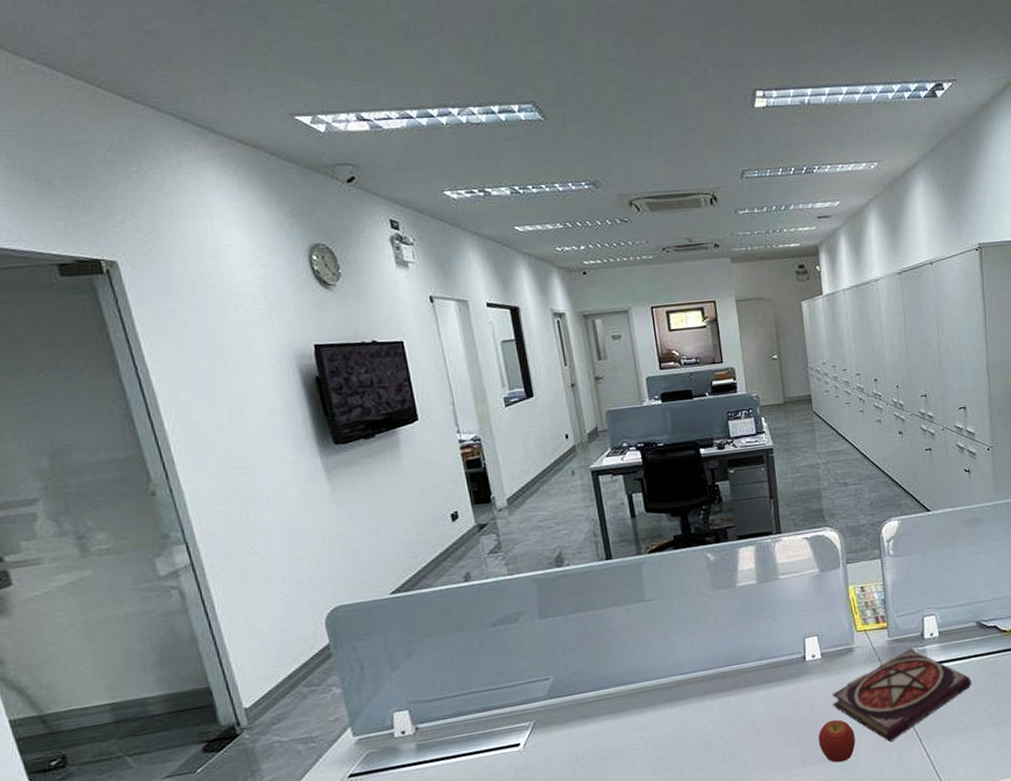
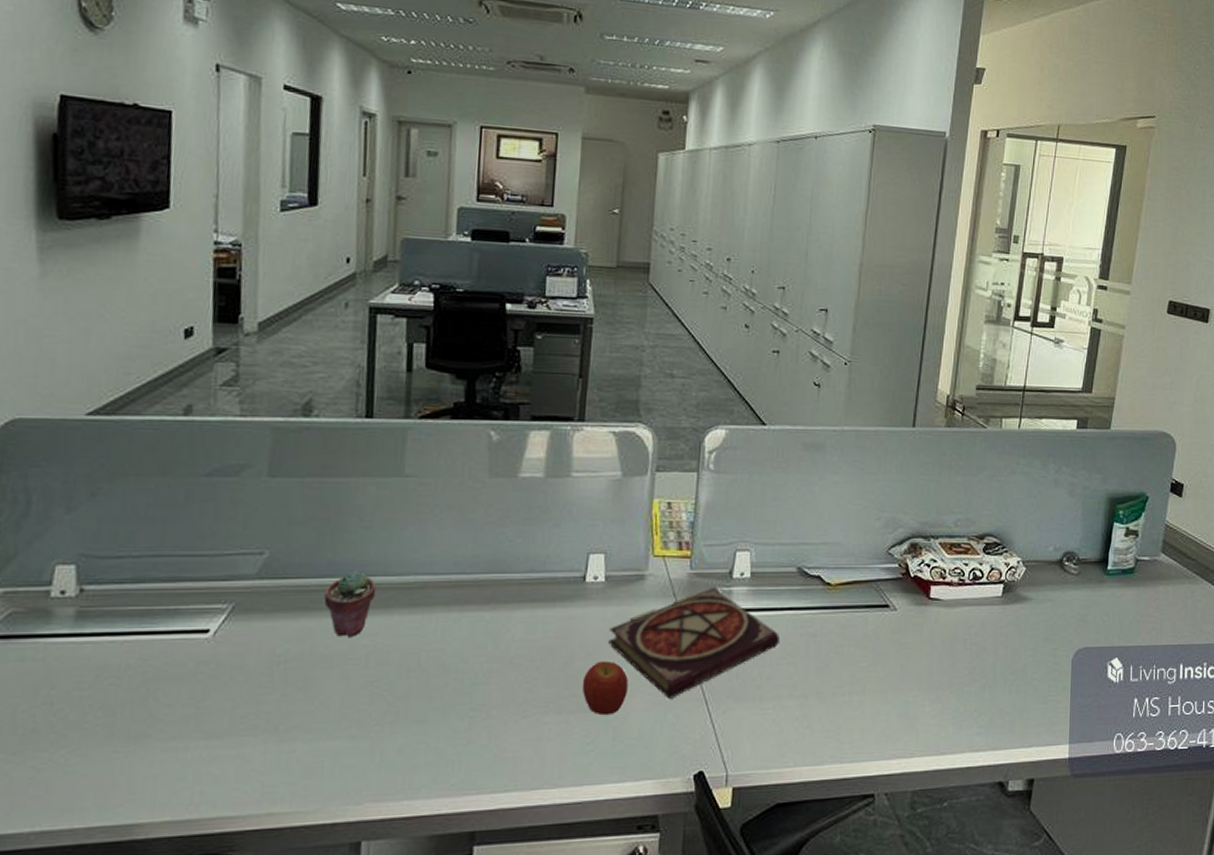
potted succulent: none [602,680,643,734] -> present [324,570,377,638]

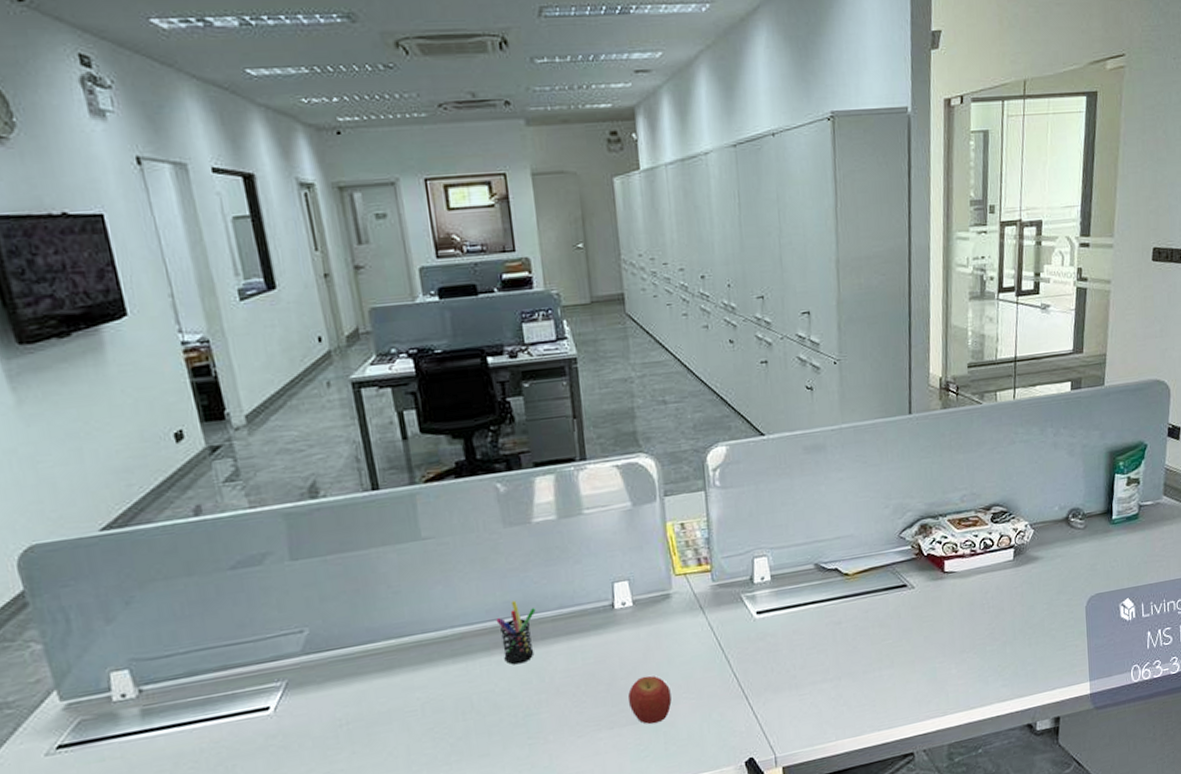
potted succulent: present [324,570,377,638] -> none [369,632,419,694]
pen holder: none [462,556,505,626] -> present [496,600,536,665]
book: present [608,588,779,699] -> none [645,595,807,701]

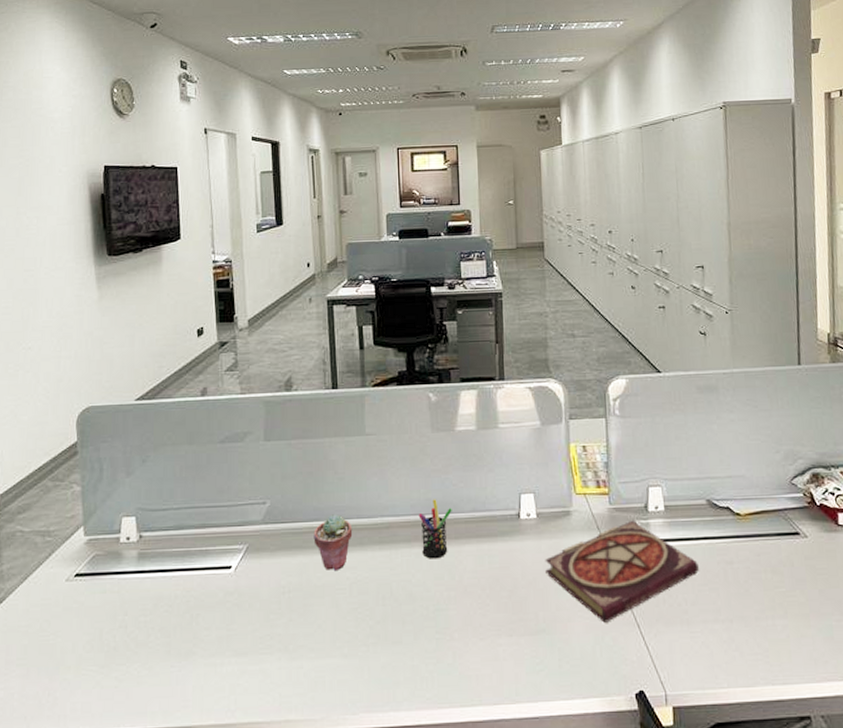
potted succulent: none [369,632,419,694] -> present [313,514,353,572]
apple: present [628,675,672,725] -> none [527,588,567,638]
book: none [645,595,807,701] -> present [545,521,699,623]

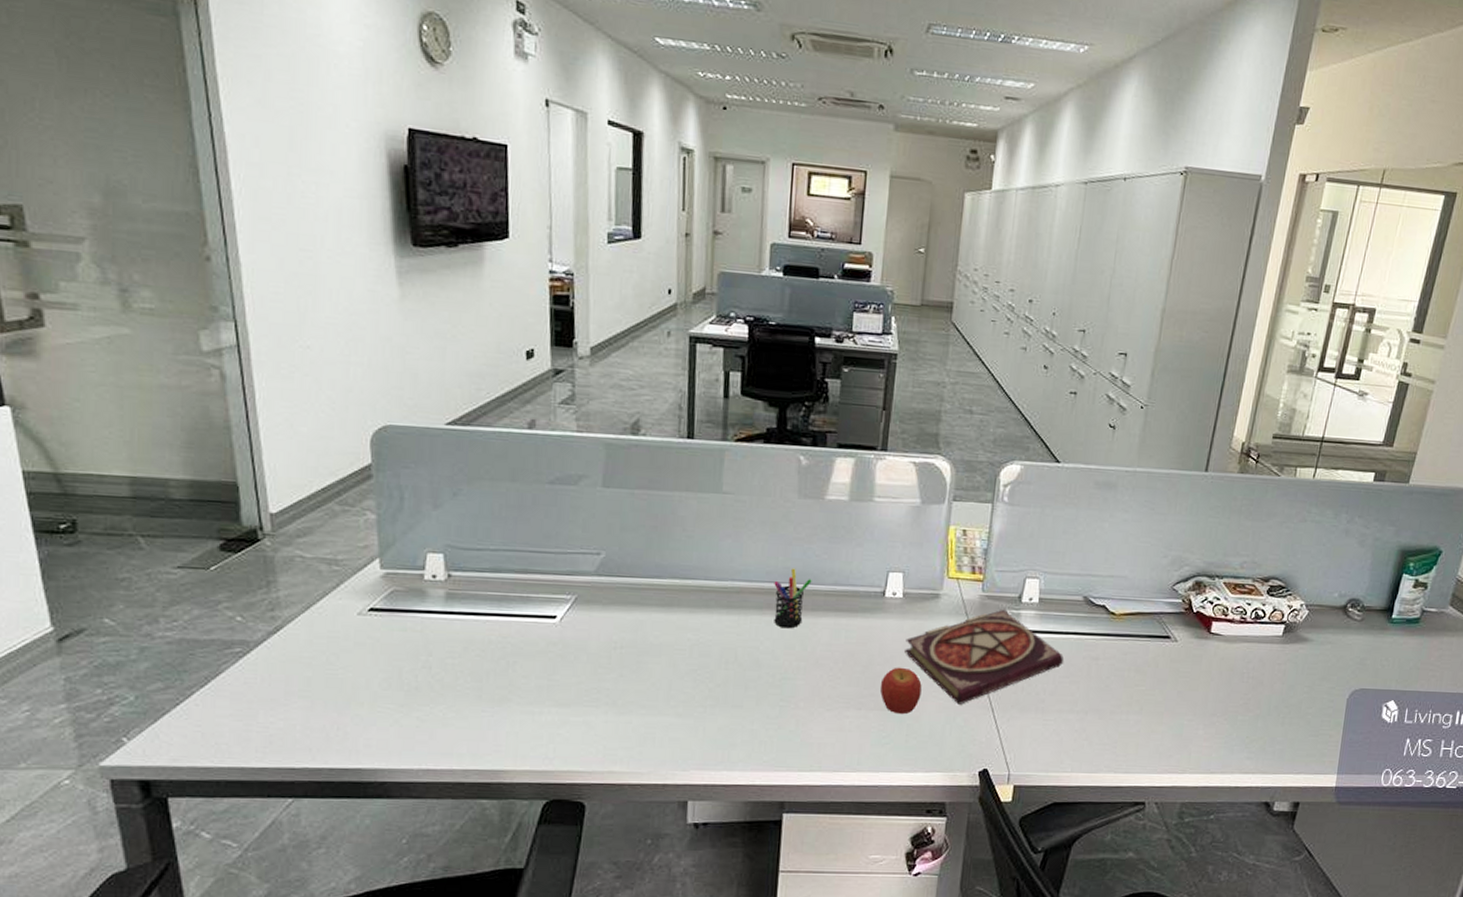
potted succulent: present [313,514,353,572] -> none [653,573,699,632]
apple: none [527,588,567,638] -> present [880,667,922,715]

